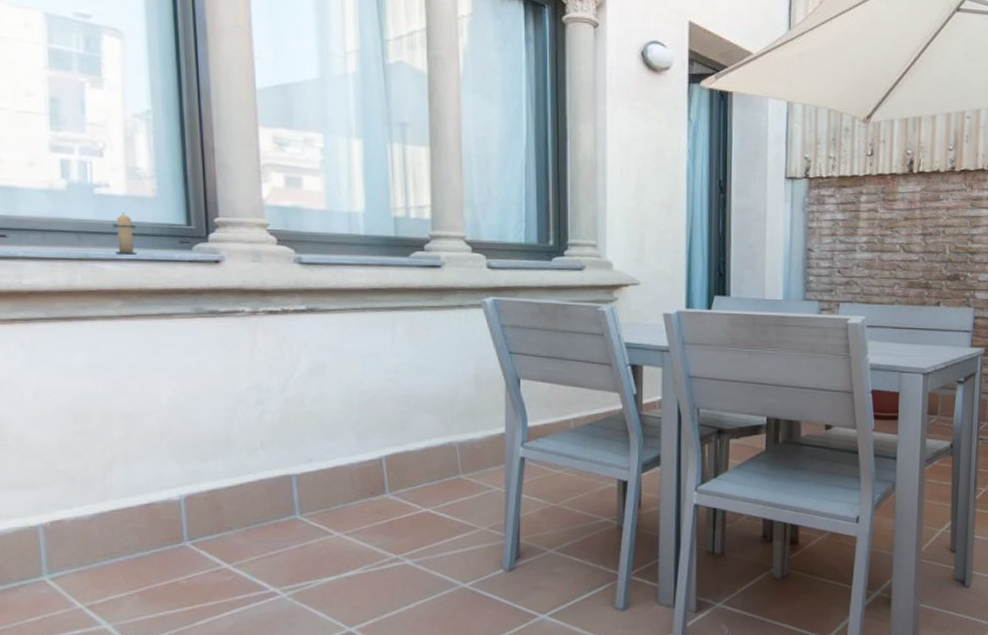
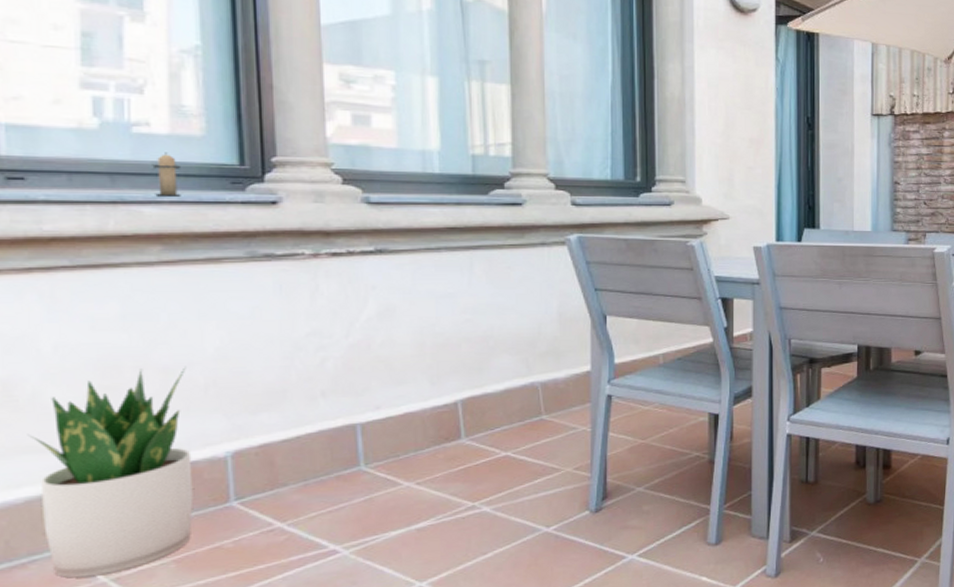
planter: none [16,415,153,603] -> present [29,367,194,579]

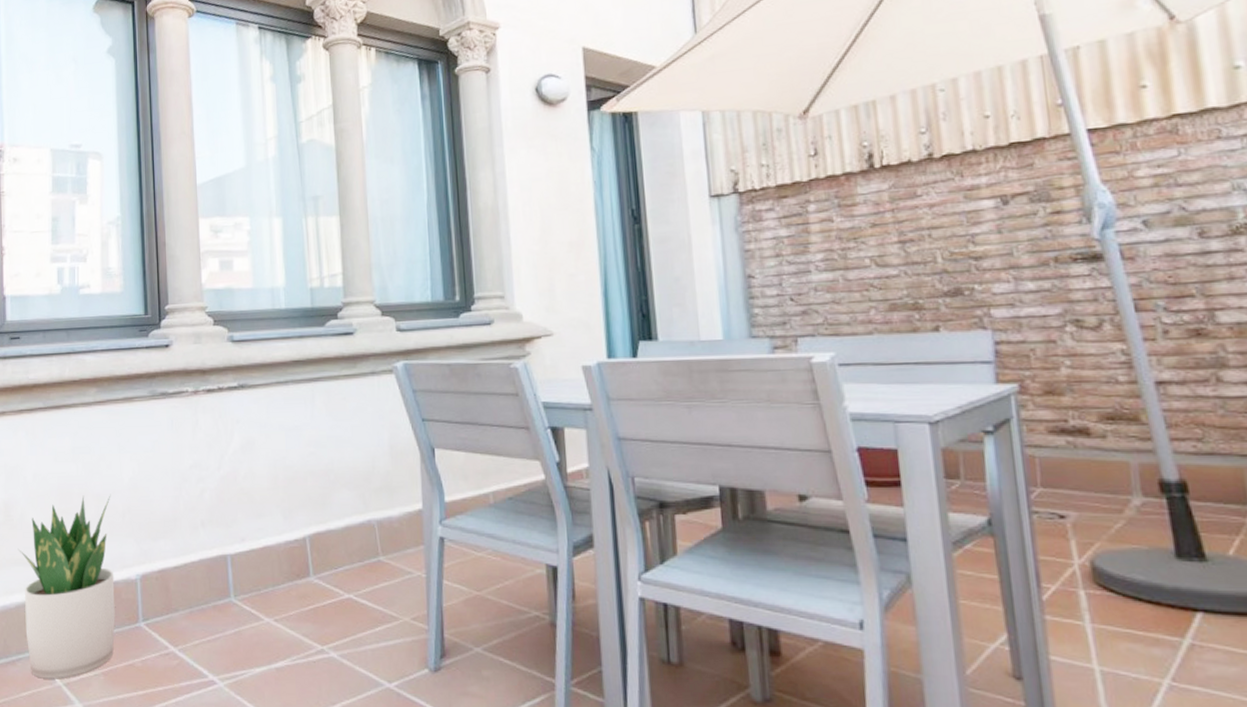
candle: present [152,152,181,198] -> none [91,308,108,347]

